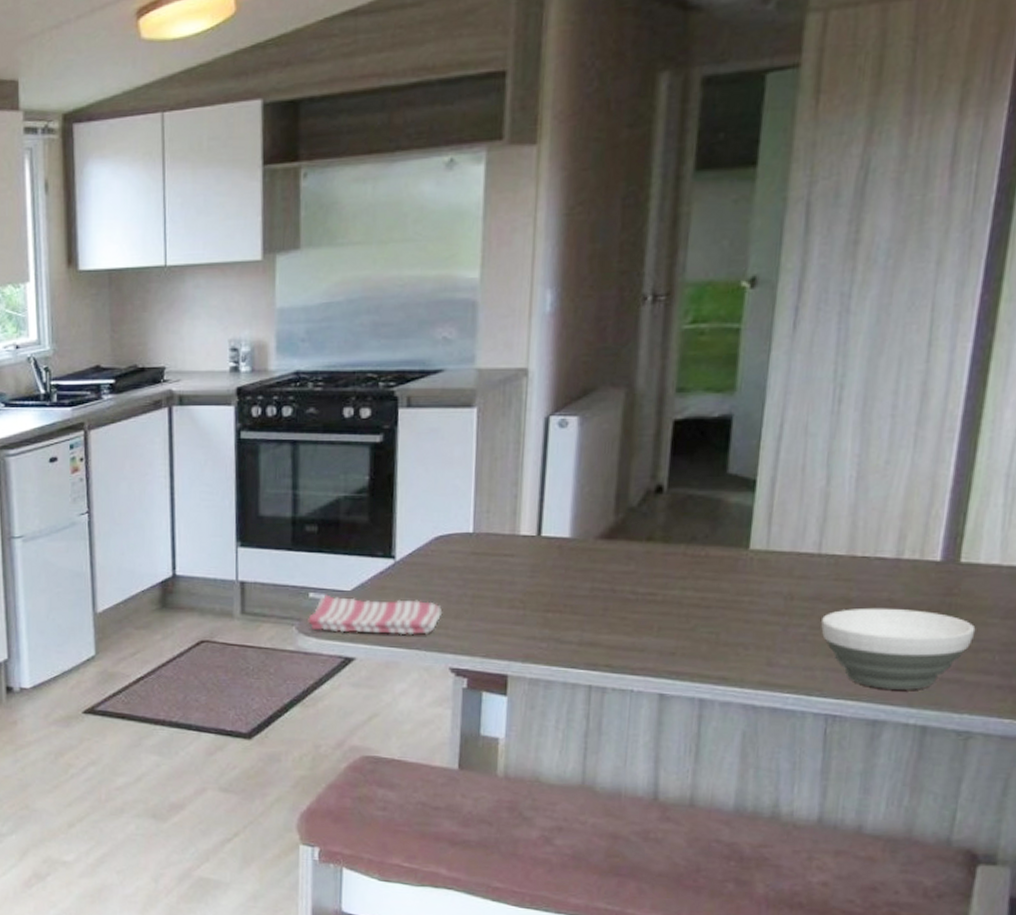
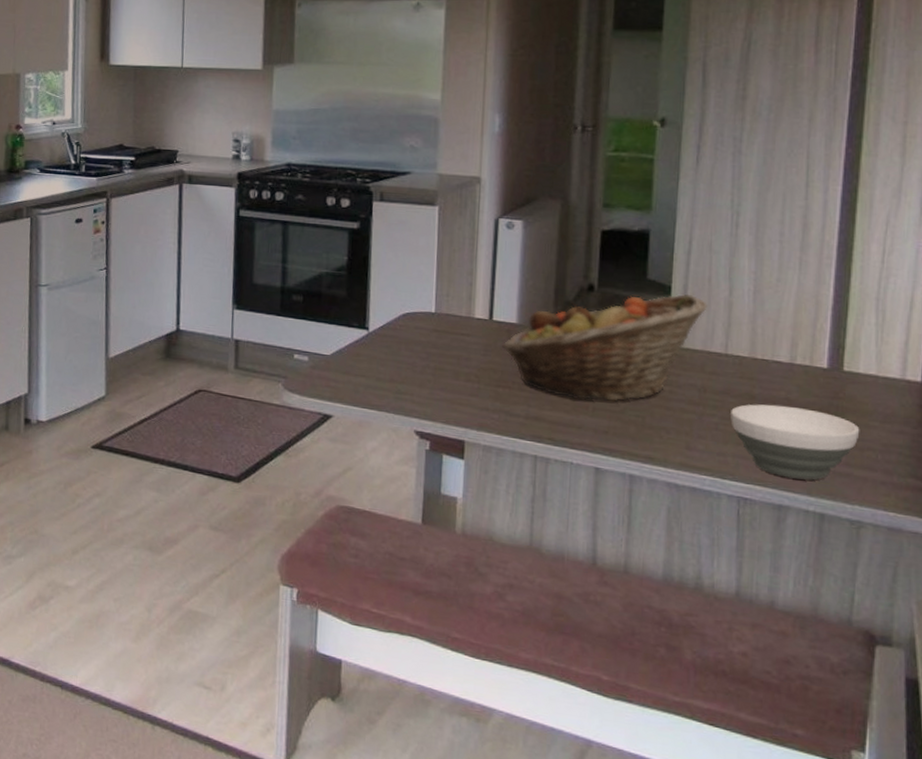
dish towel: present [308,594,443,635] -> none [292,357,409,399]
fruit basket: none [552,487,800,619] -> present [502,294,708,401]

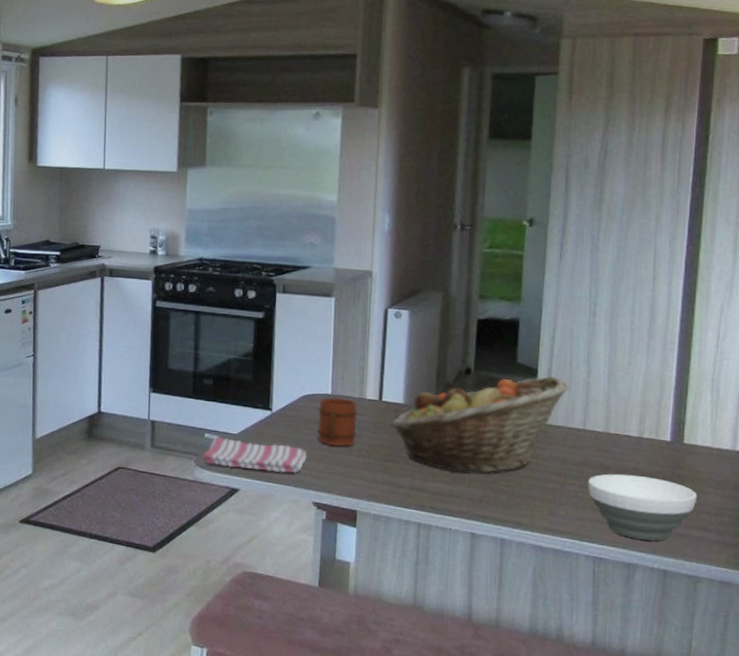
dish towel: none [292,357,409,399] -> present [203,435,308,474]
mug: none [419,315,465,370] -> present [317,397,358,447]

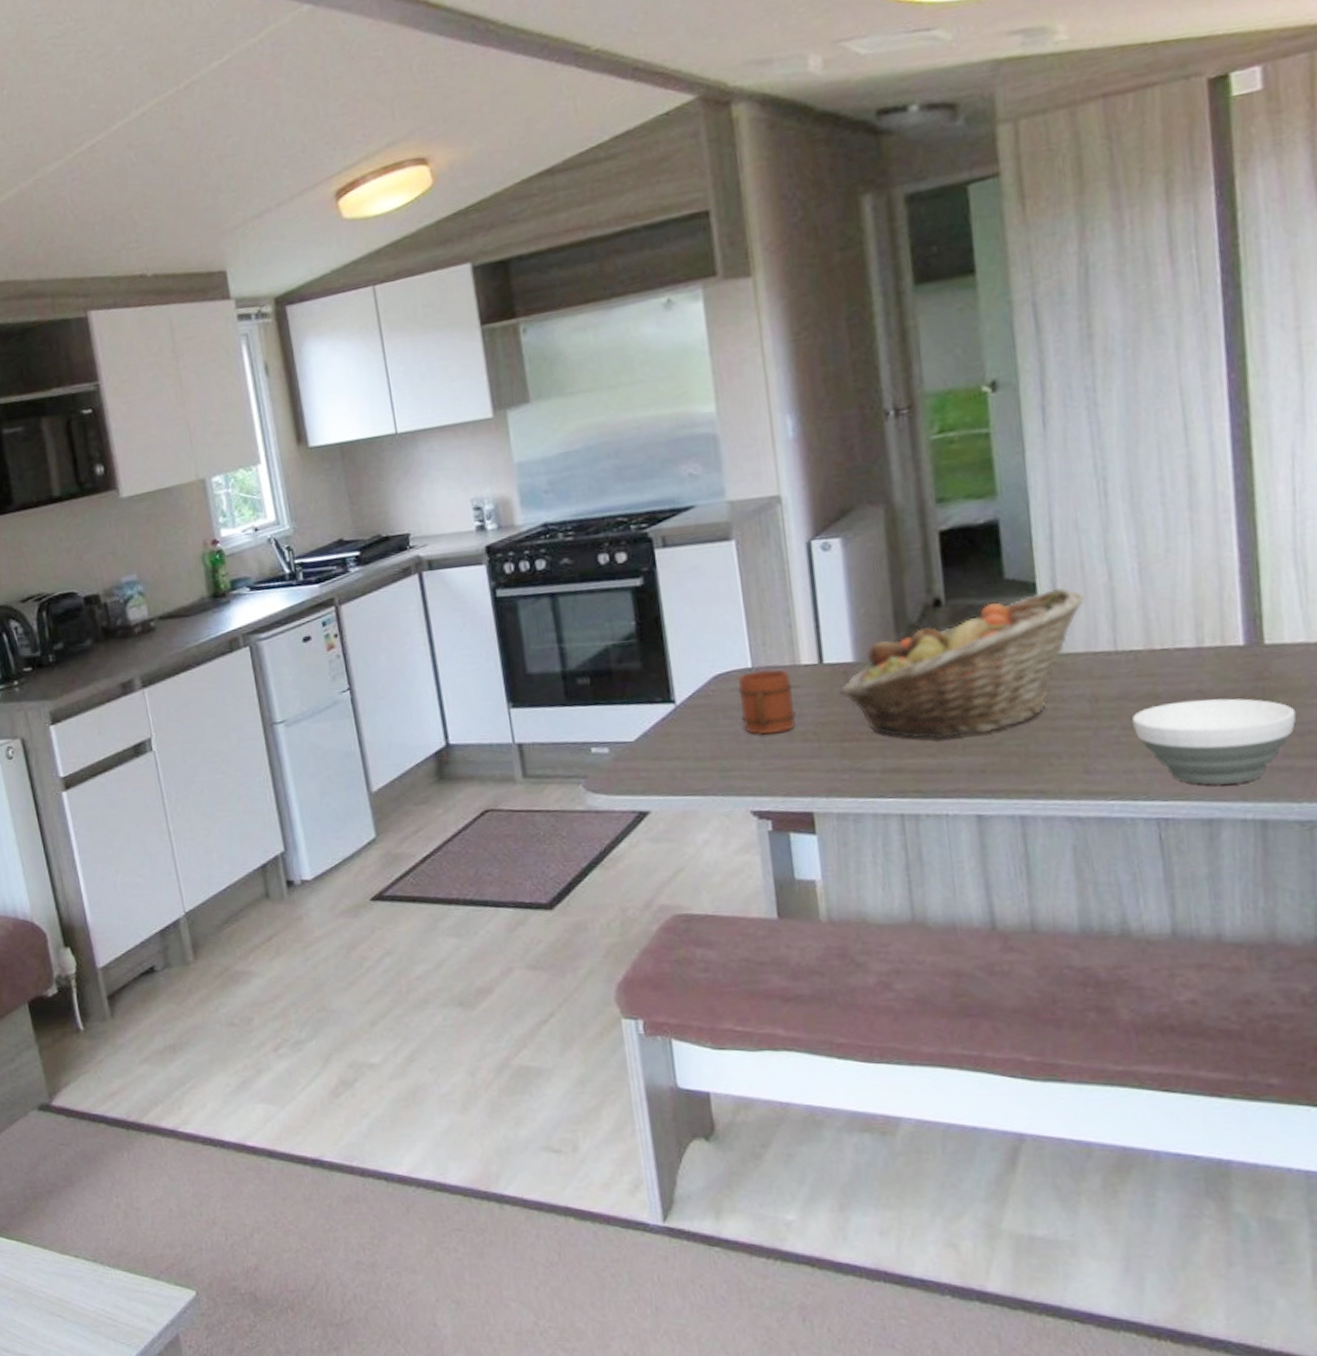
dish towel: present [203,435,308,474] -> none [594,743,734,788]

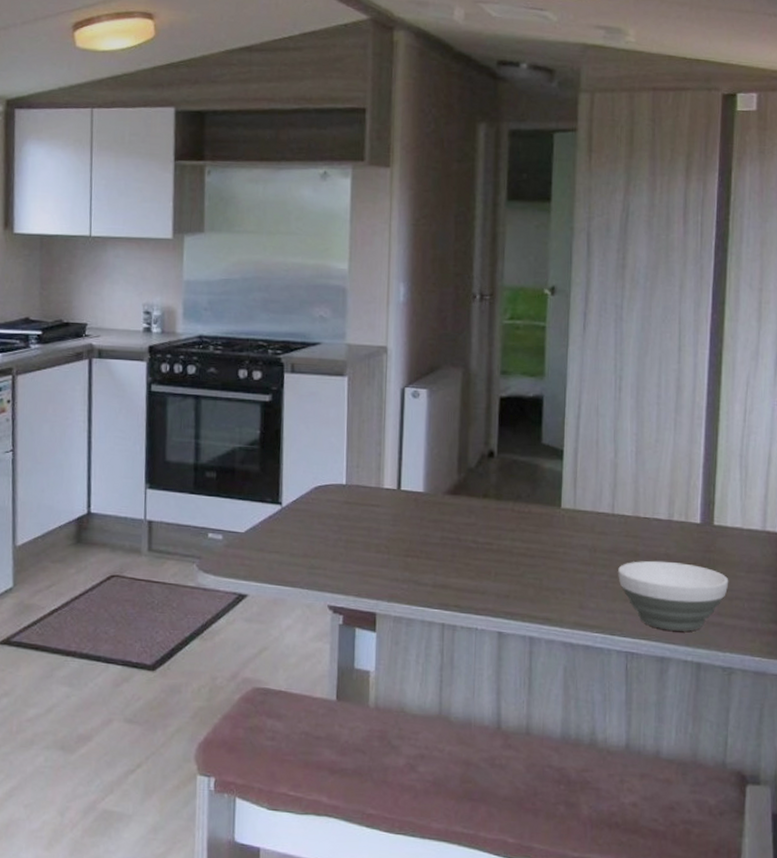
mug: present [737,669,796,735] -> none [331,487,375,542]
fruit basket: present [840,587,1084,739] -> none [410,457,596,565]

